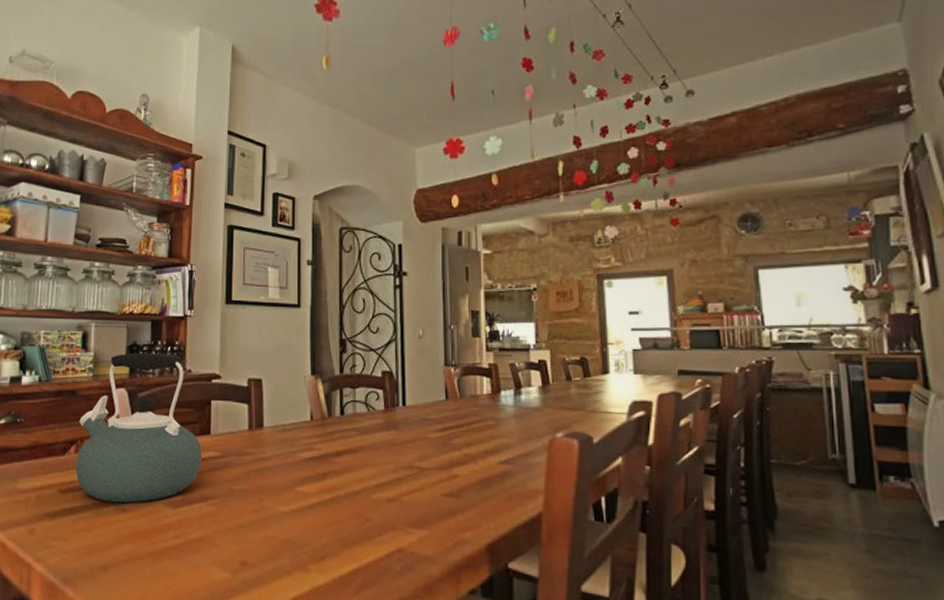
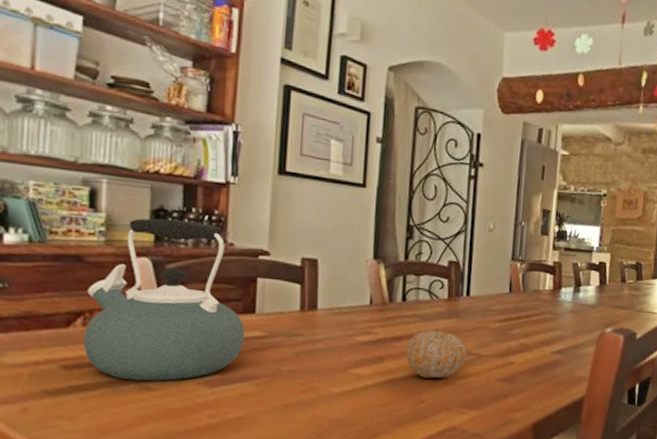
fruit: none [348,443,409,495] -> present [406,329,467,379]

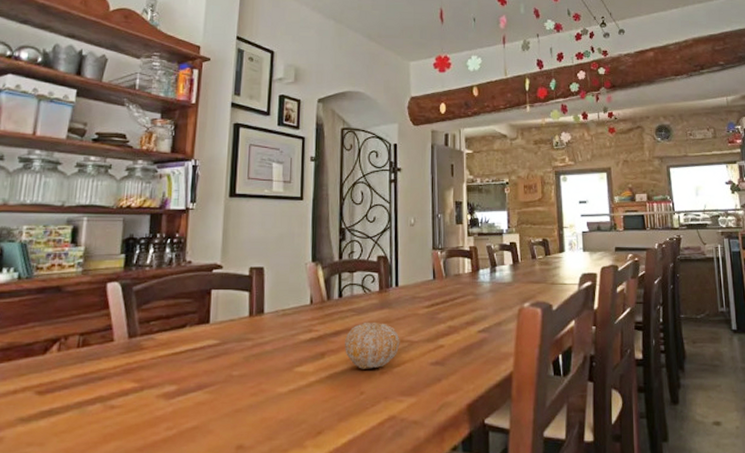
kettle: present [83,218,245,382] -> none [57,245,200,400]

